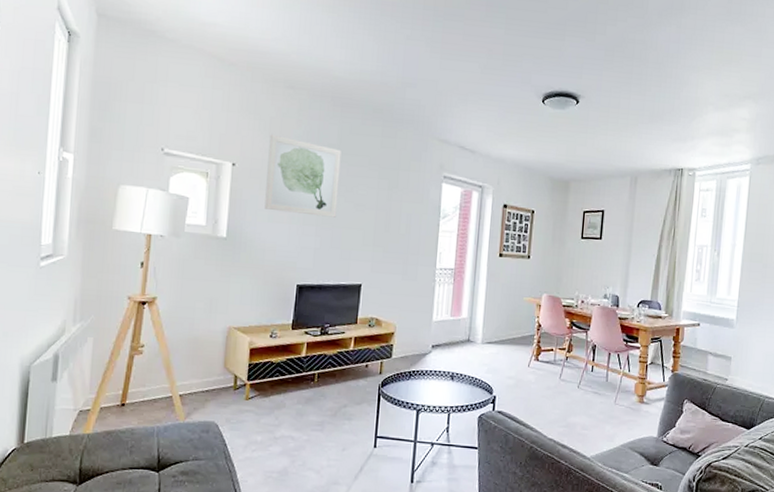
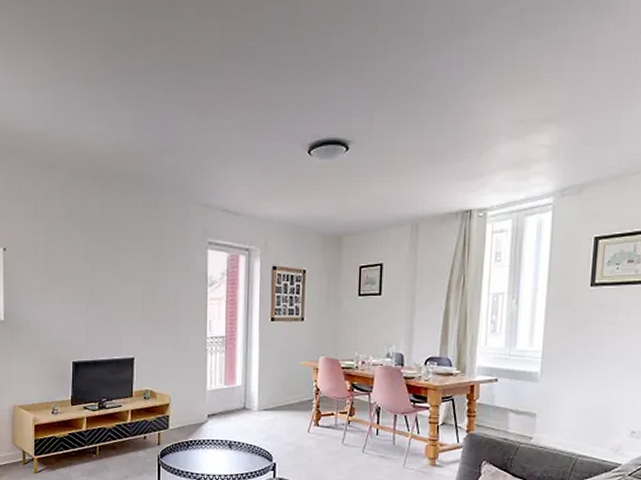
wall art: present [264,134,342,218] -> none [36,216,105,293]

